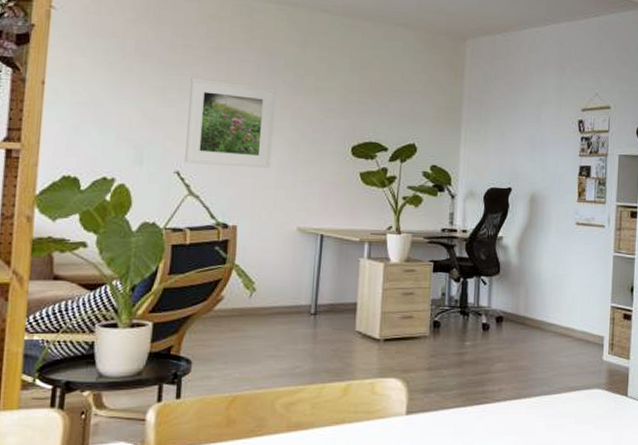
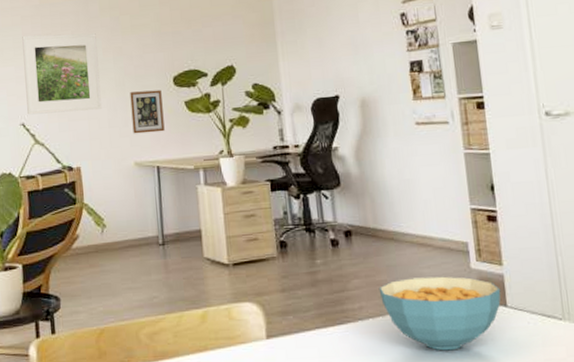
picture frame: none [300,155,338,200] -> present [130,89,165,134]
cereal bowl: none [519,365,625,434] -> present [378,276,501,351]

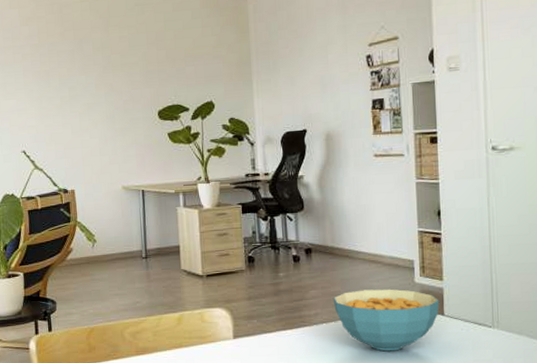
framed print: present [22,33,102,115] -> none [23,70,94,143]
picture frame: present [130,89,165,134] -> none [119,122,150,162]

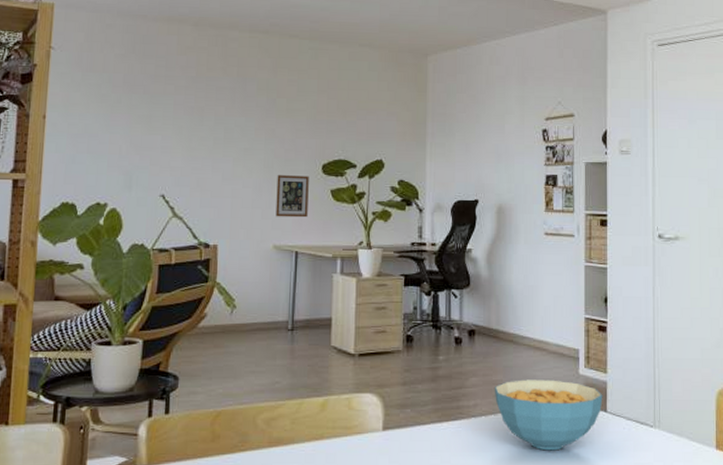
picture frame: none [119,122,150,162] -> present [276,175,309,218]

